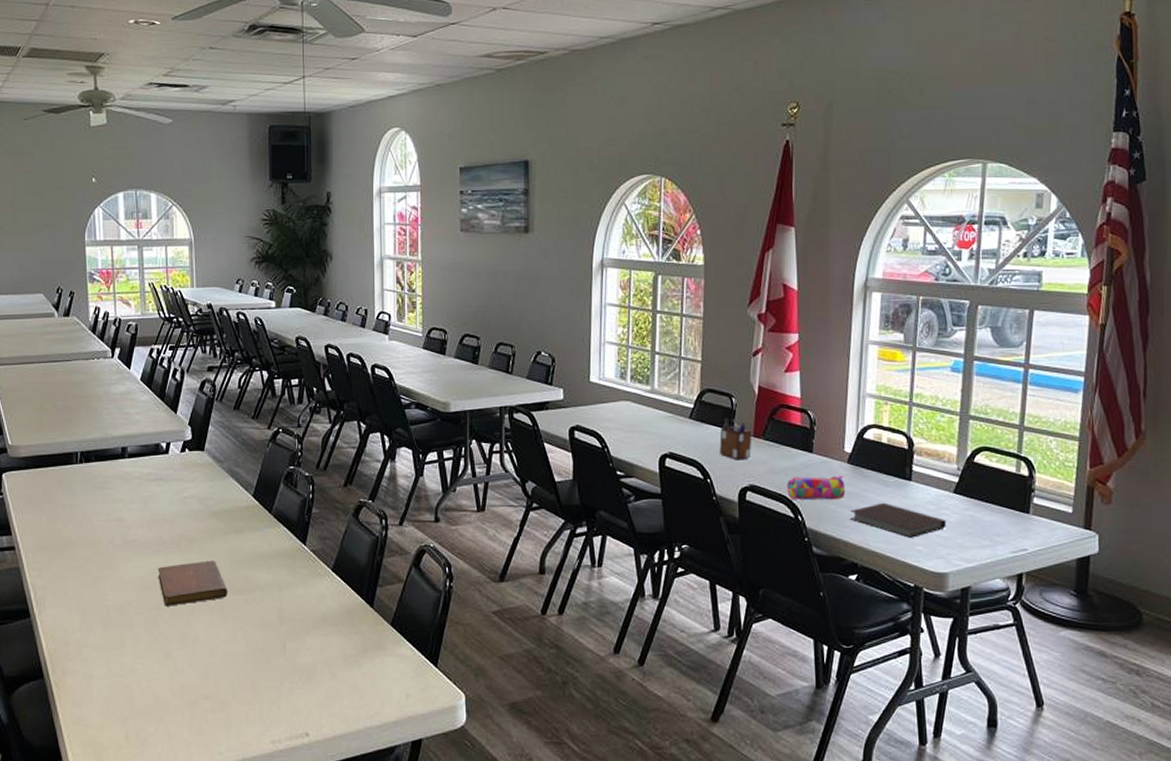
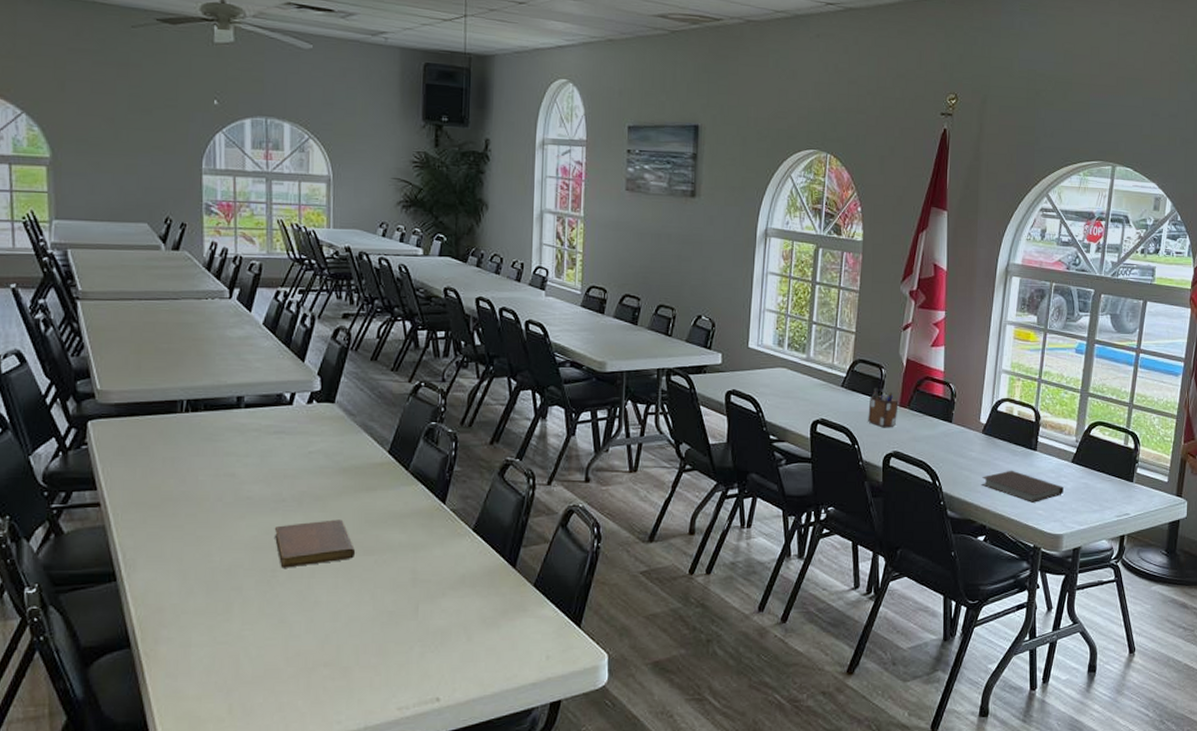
pencil case: present [787,475,846,501] -> none [927,444,979,467]

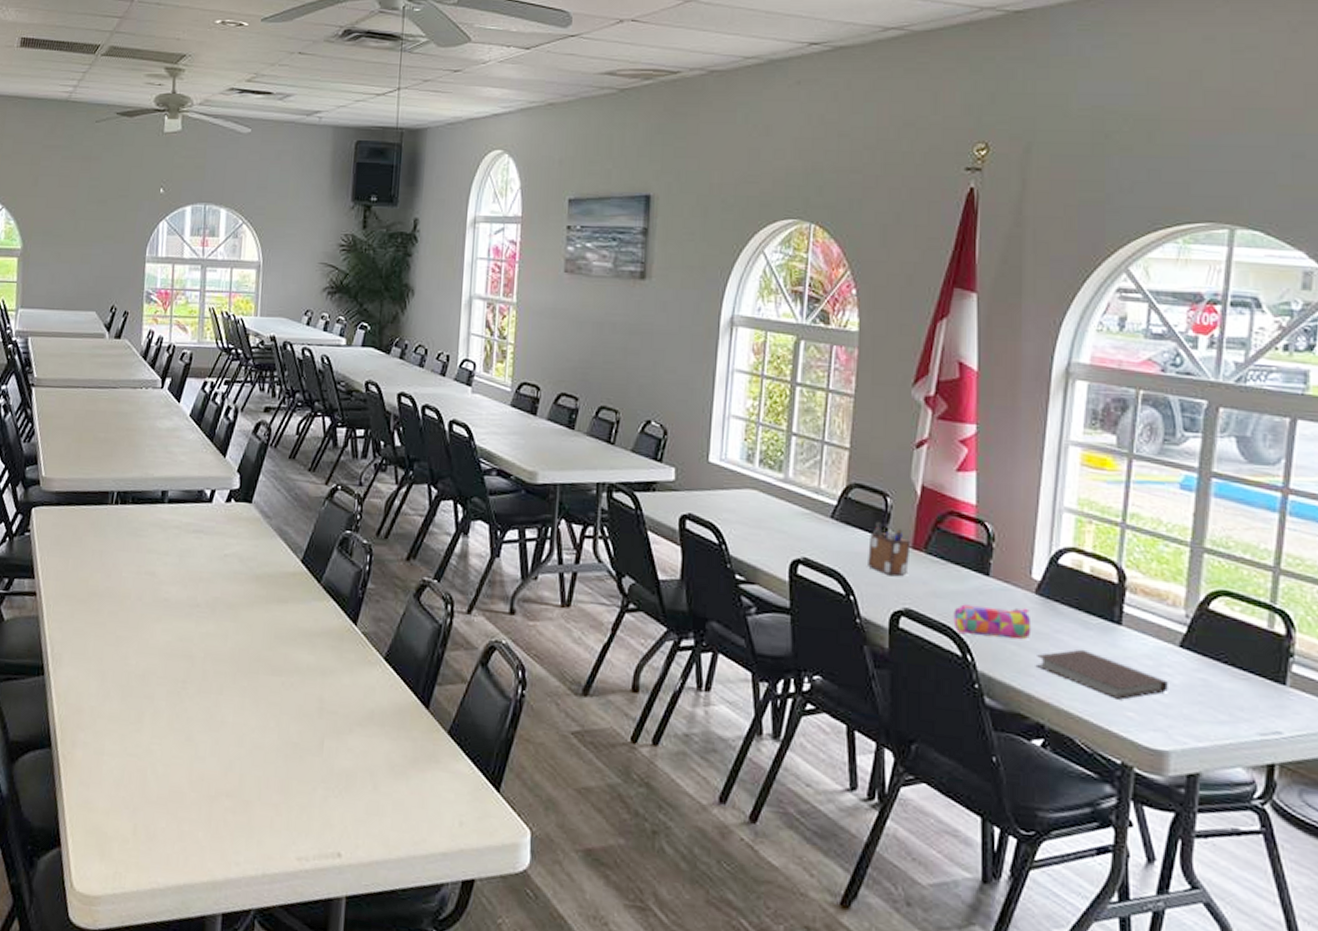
notebook: present [274,519,356,568] -> none [187,631,264,681]
pencil case: none [927,444,979,467] -> present [953,604,1032,640]

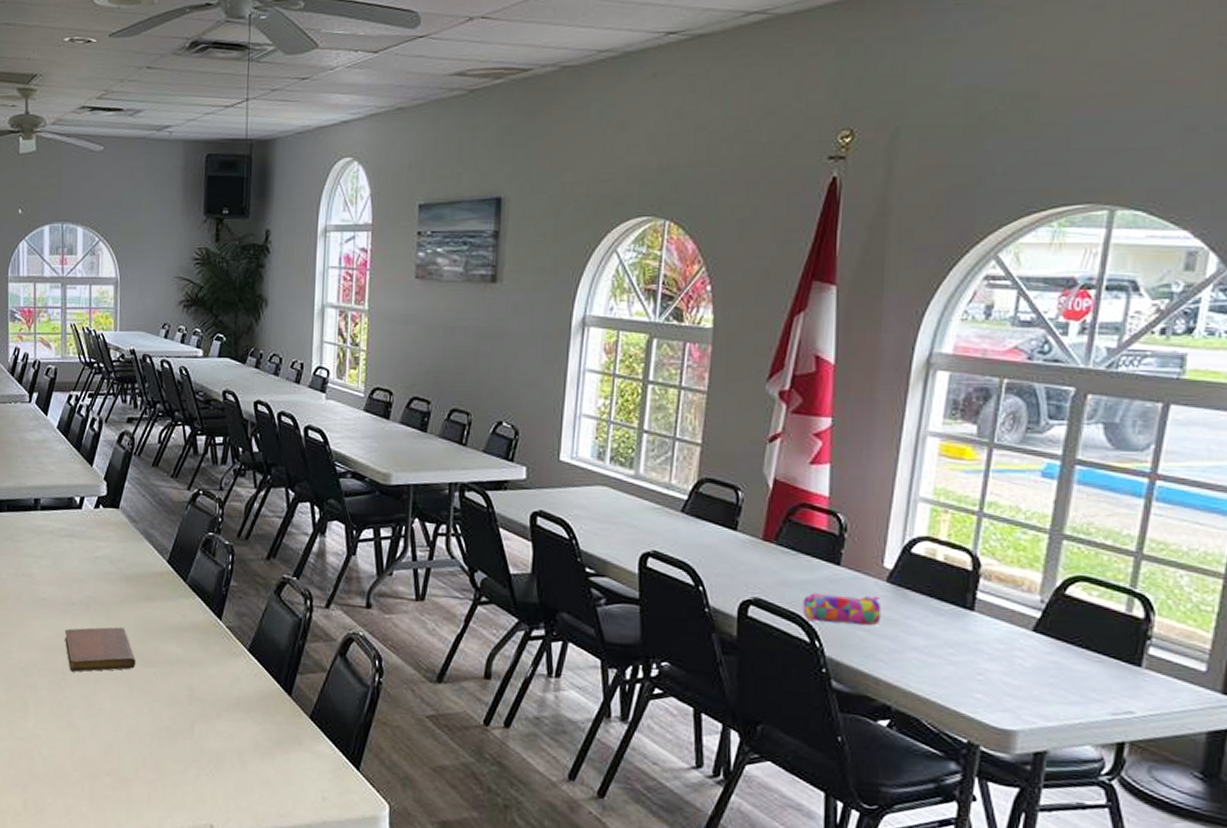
notebook: none [187,631,264,681] -> present [64,627,136,672]
desk organizer: present [868,521,911,577] -> none [717,514,762,567]
notebook: present [1035,649,1168,700] -> none [884,634,1019,682]

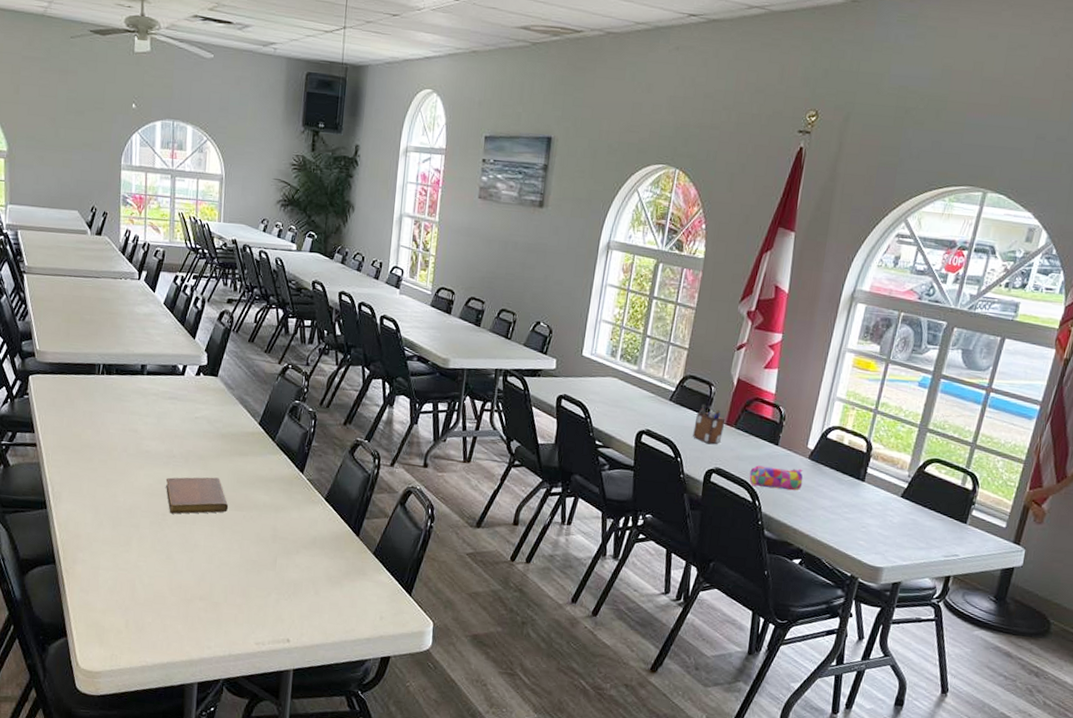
desk organizer: none [717,514,762,567] -> present [693,403,726,445]

